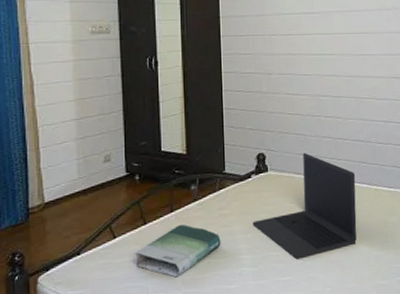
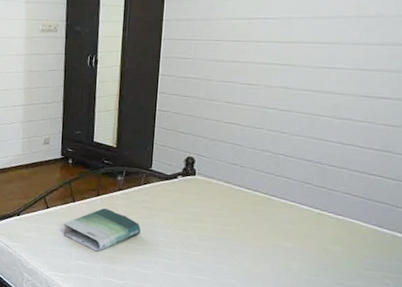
laptop: present [252,153,357,260] -> none [173,163,296,264]

